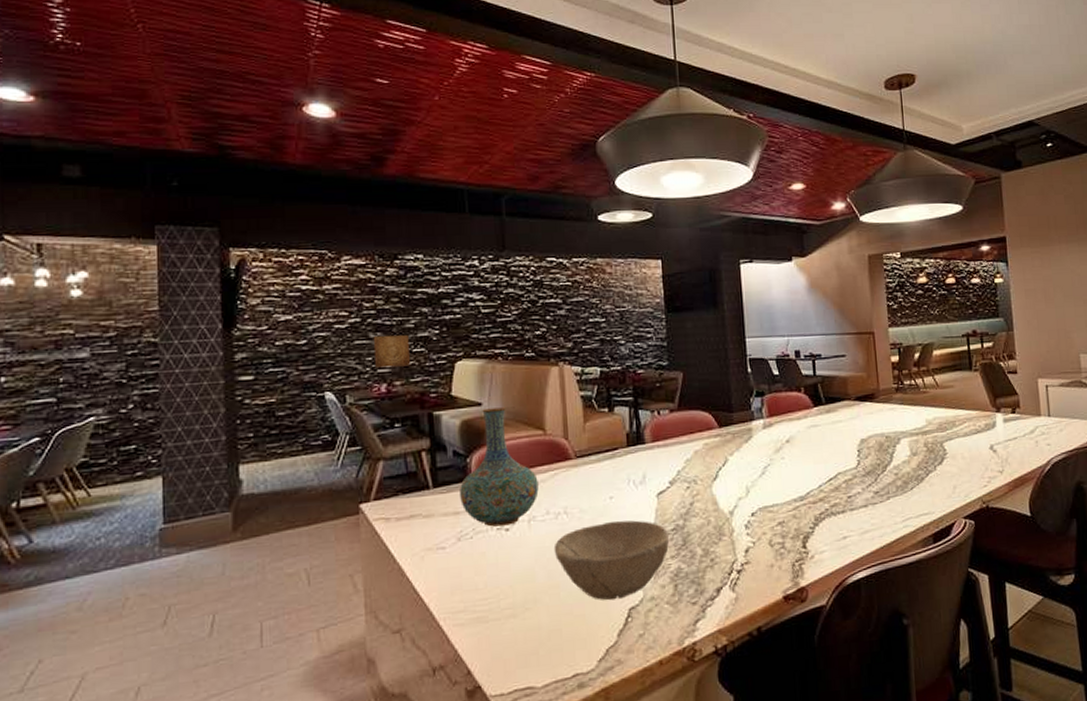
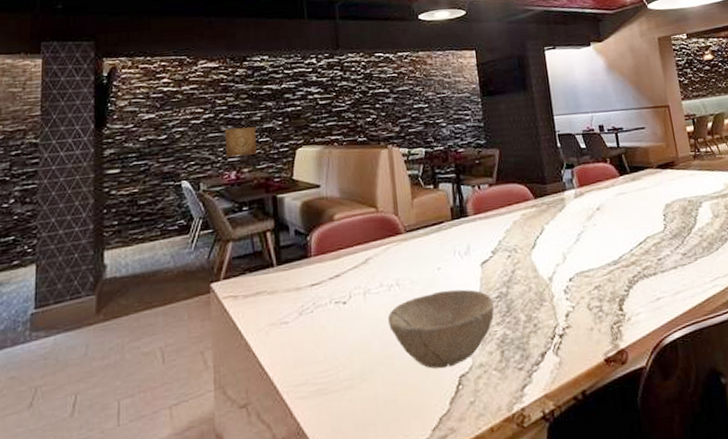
vase: present [460,407,539,527] -> none [301,188,373,301]

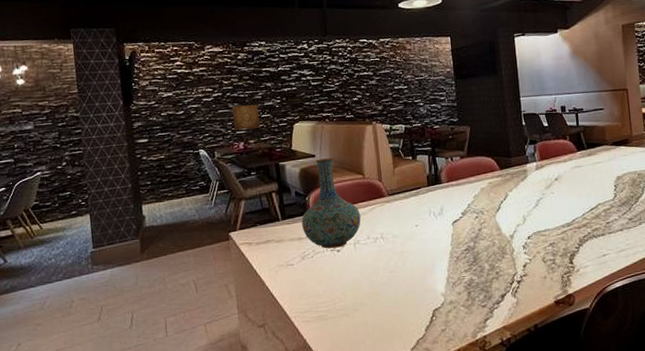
vase: none [301,188,373,301] -> present [302,158,361,249]
bowl: present [387,289,494,369] -> none [374,243,463,304]

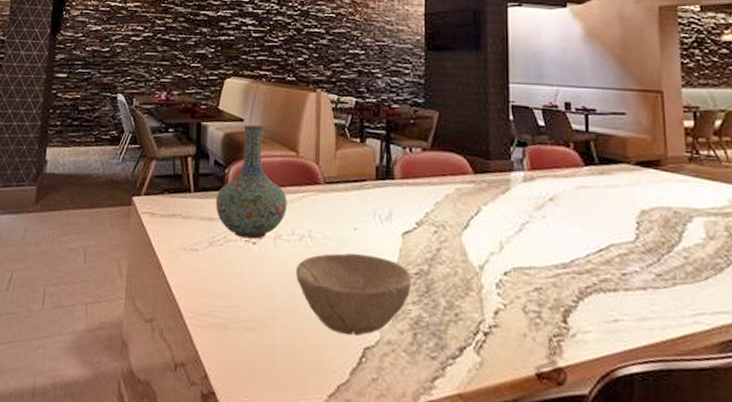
wall art: present [232,104,260,130] -> none [159,49,189,79]
bowl: none [374,243,463,304] -> present [295,253,411,336]

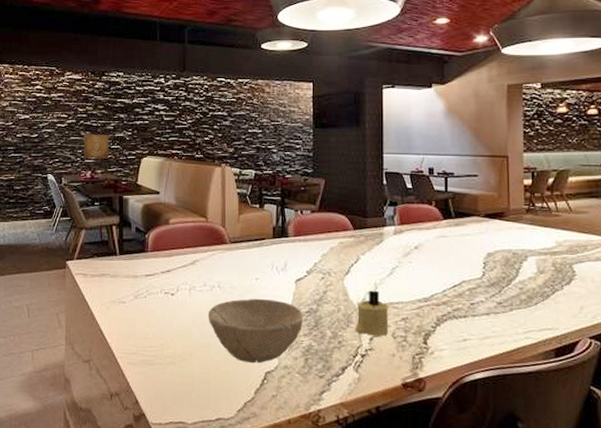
wall art: none [159,49,189,79] -> present [83,134,109,159]
vase: present [216,125,287,239] -> none [139,197,199,291]
candle: none [476,250,519,310] -> present [355,290,389,337]

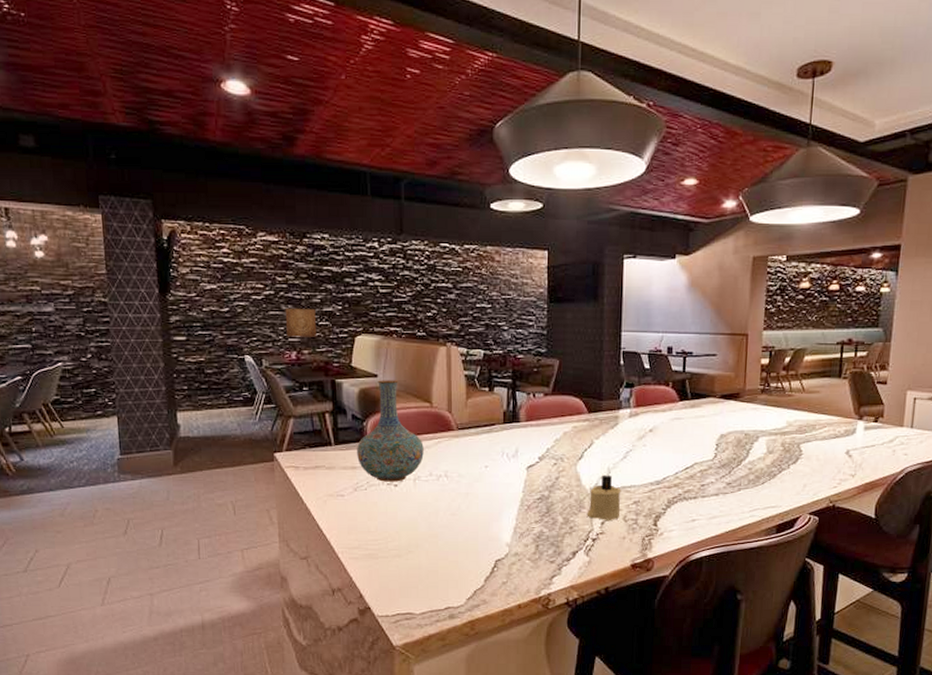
vase: none [139,197,199,291] -> present [357,380,424,482]
bowl: present [208,298,303,364] -> none [434,486,534,552]

